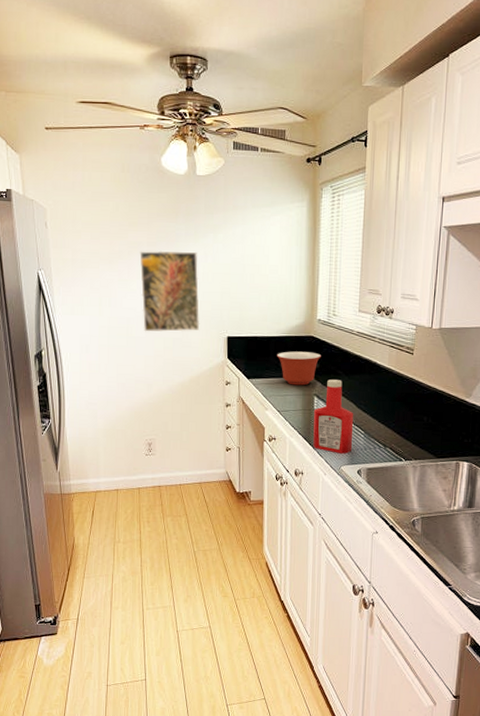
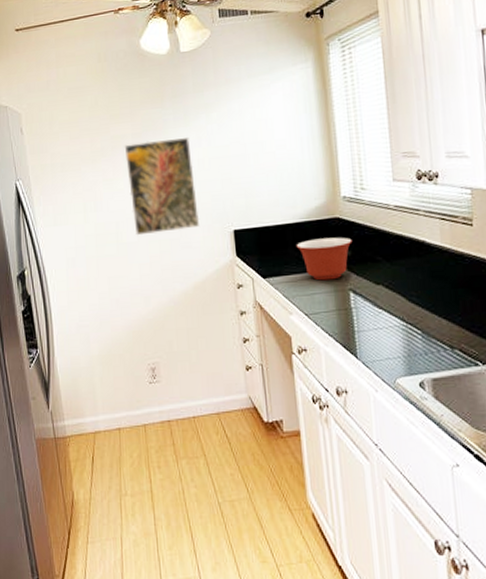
ketchup bottle: present [313,379,354,454] -> none [350,268,409,362]

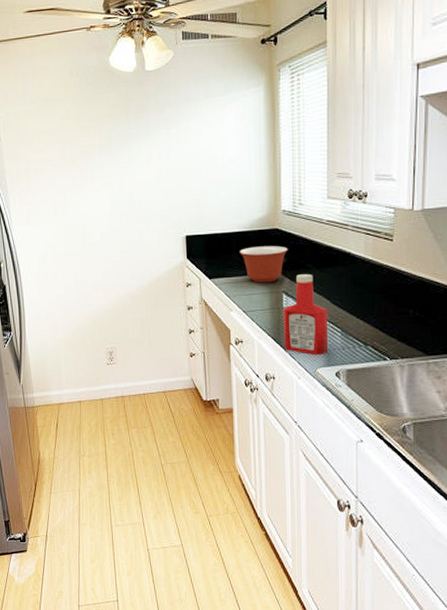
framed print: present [124,137,200,236] -> none [92,150,157,237]
ketchup bottle: none [350,268,409,362] -> present [282,274,329,355]

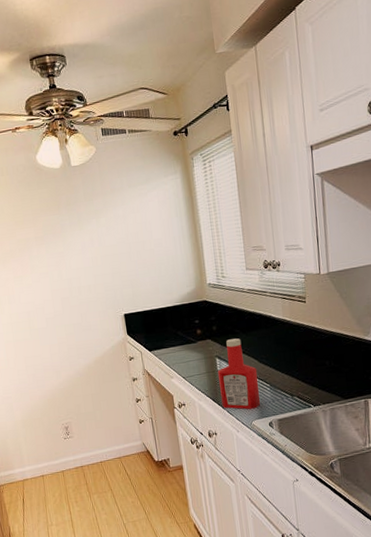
mixing bowl: present [239,246,288,283] -> none [174,316,217,351]

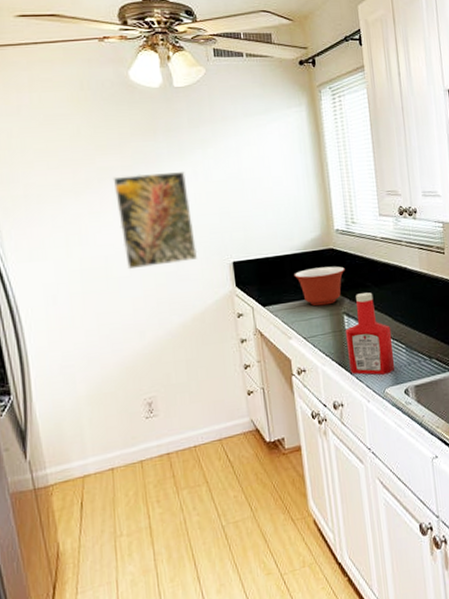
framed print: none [29,239,97,322] -> present [113,171,198,270]
mixing bowl: none [174,316,217,351] -> present [294,266,345,306]

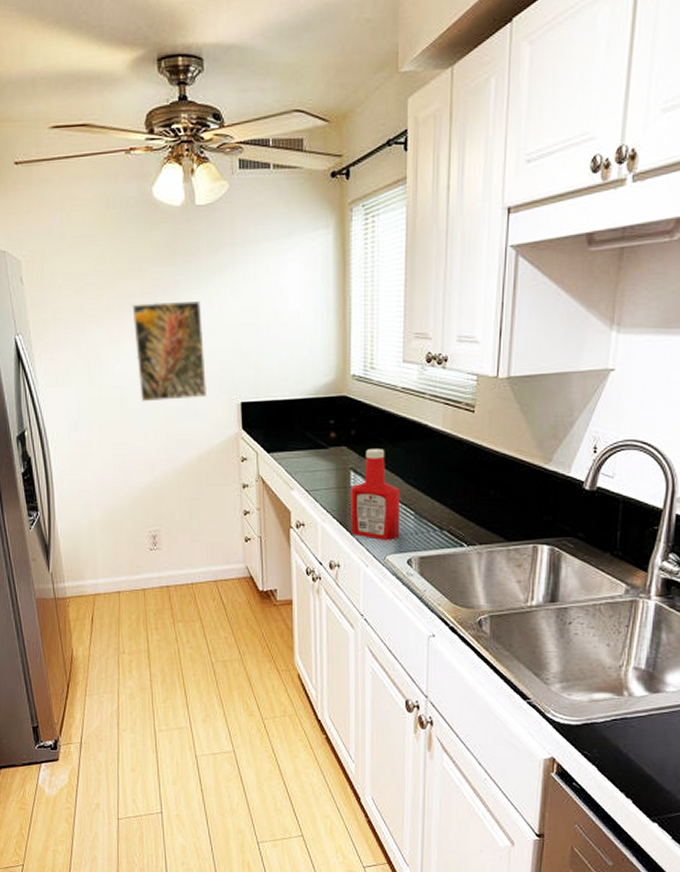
mixing bowl: present [294,266,345,306] -> none [302,416,357,458]

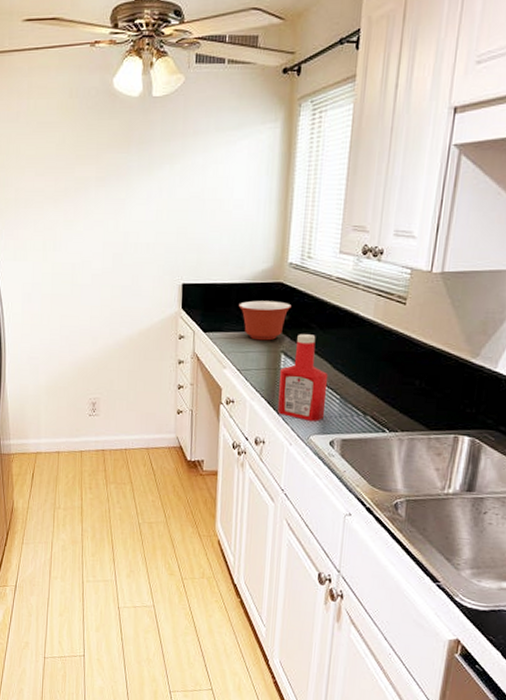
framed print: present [132,300,208,402] -> none [87,186,152,279]
mixing bowl: none [302,416,357,458] -> present [238,300,292,341]

